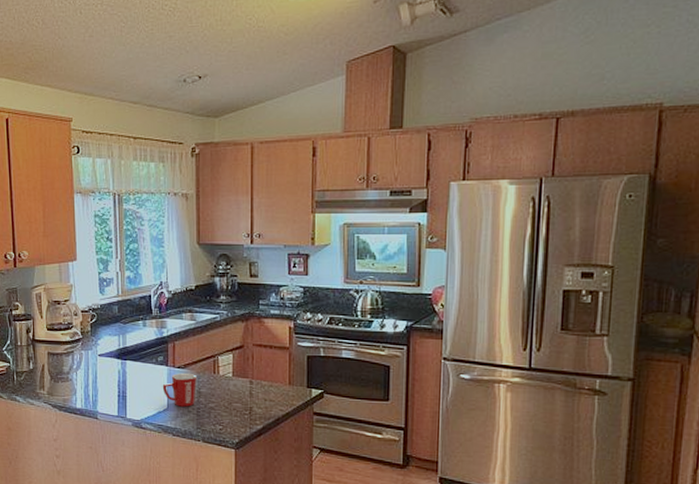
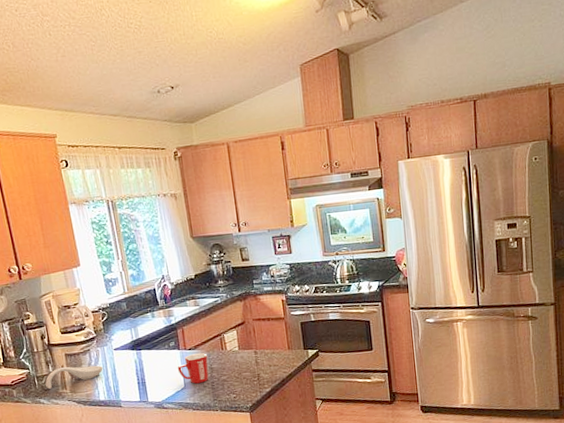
spoon rest: none [24,365,84,387] -> present [45,365,103,389]

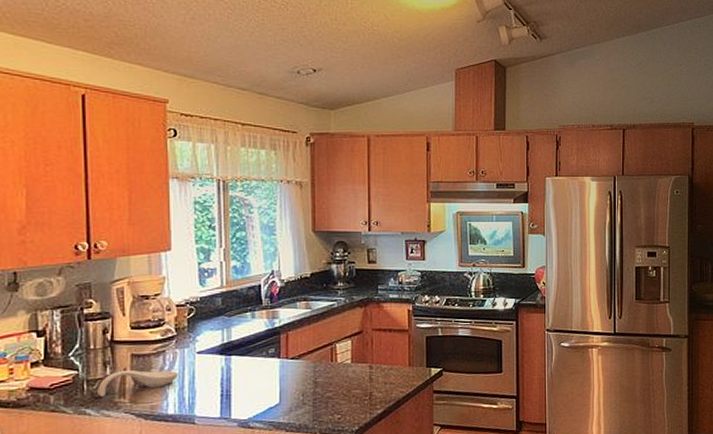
mug: present [177,352,209,384] -> none [274,363,312,400]

